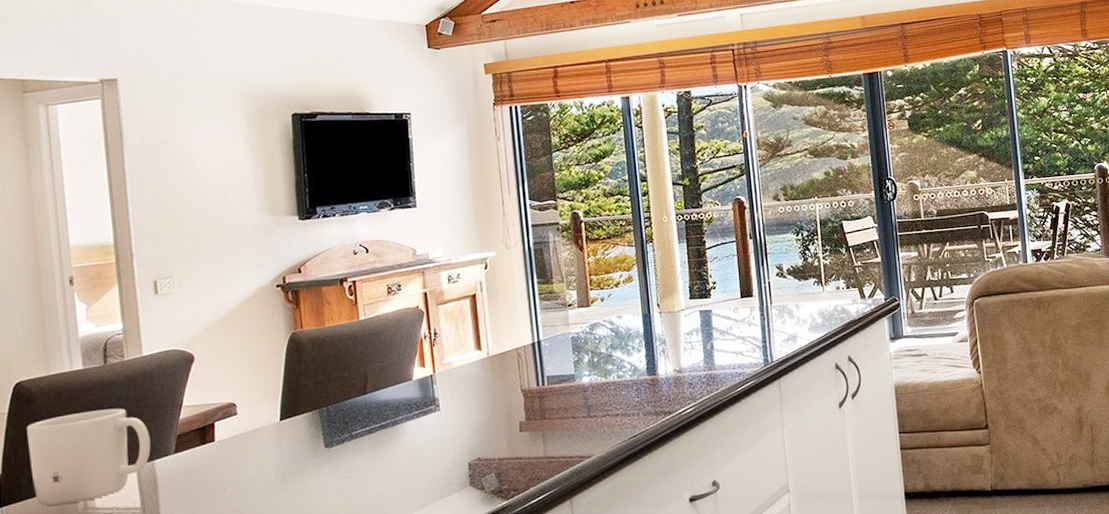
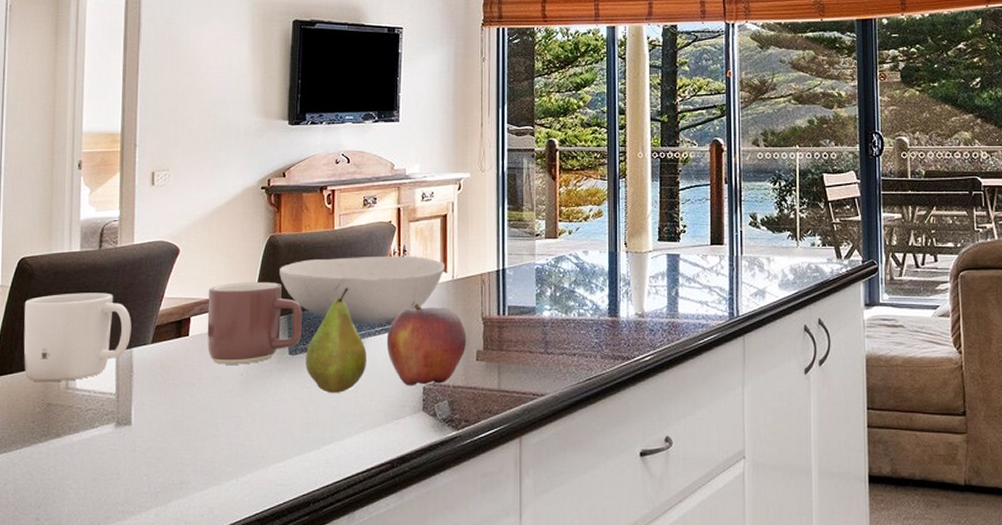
mug: none [230,378,336,466] -> present [207,282,302,364]
bowl: none [305,337,479,412] -> present [280,255,445,325]
fruit: none [342,375,408,480] -> present [306,287,366,393]
fruit: none [425,383,509,464] -> present [386,303,467,386]

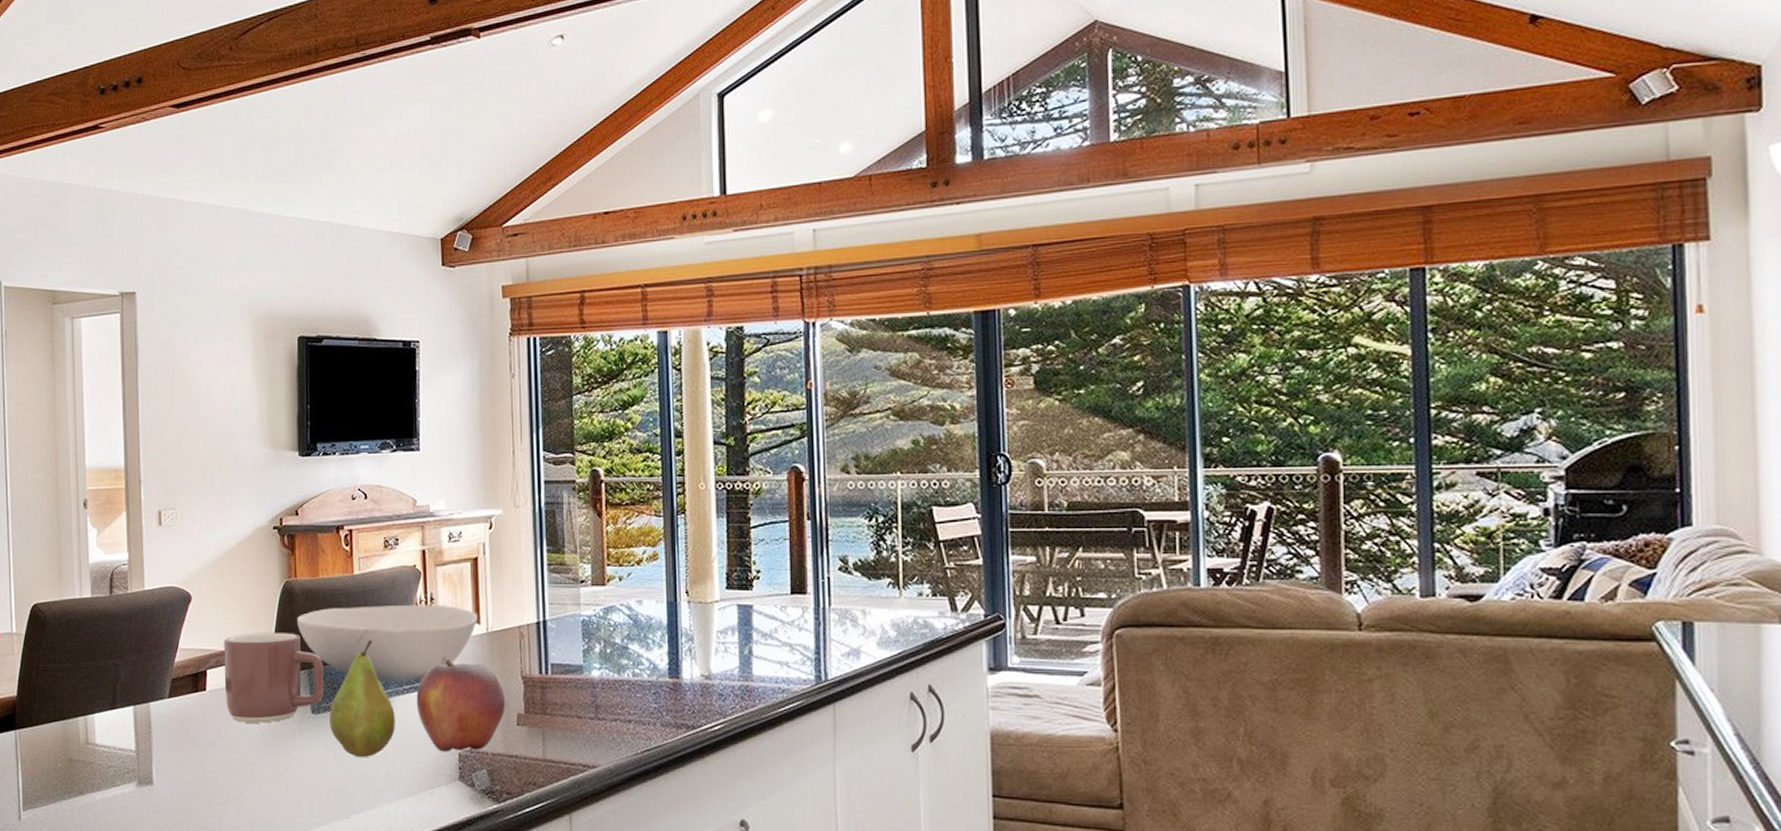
mug: present [23,293,132,382] -> none [40,642,147,737]

